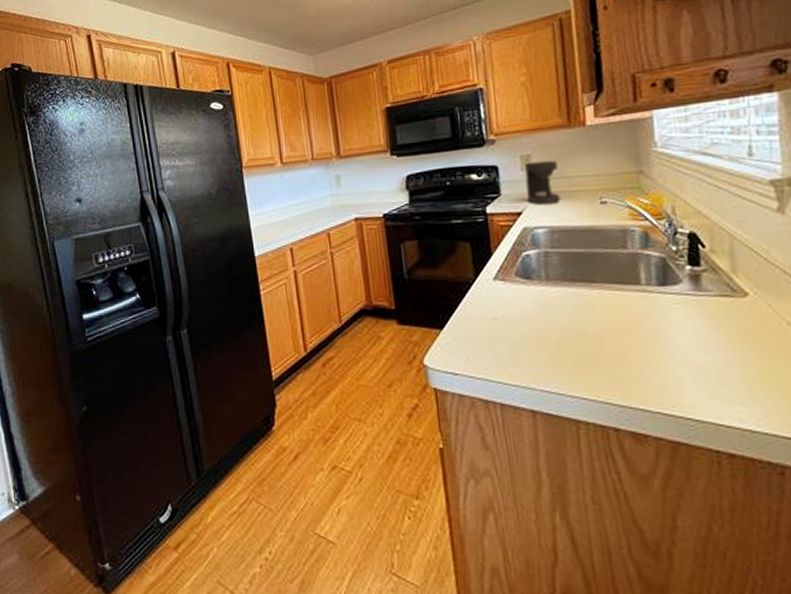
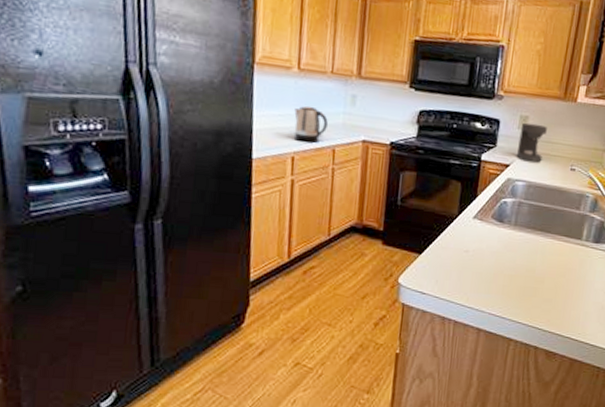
kettle: none [285,195,318,233] -> present [293,105,328,144]

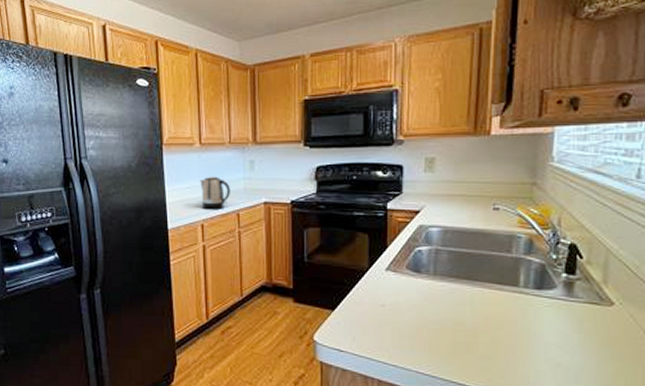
coffee maker: present [516,122,547,164] -> none [426,164,458,207]

